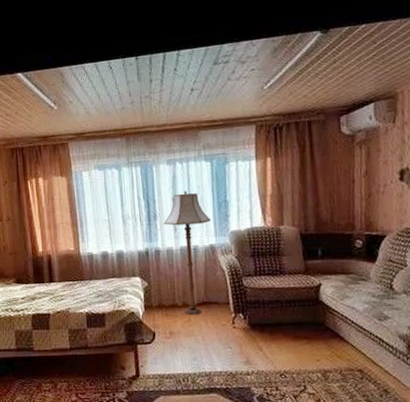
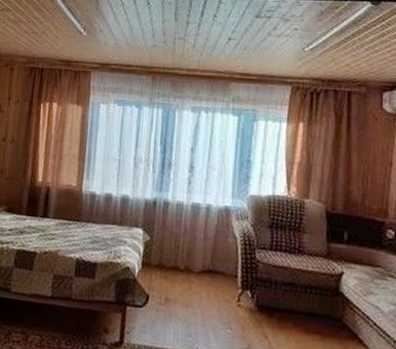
floor lamp: present [163,190,211,316] -> none [177,142,229,284]

